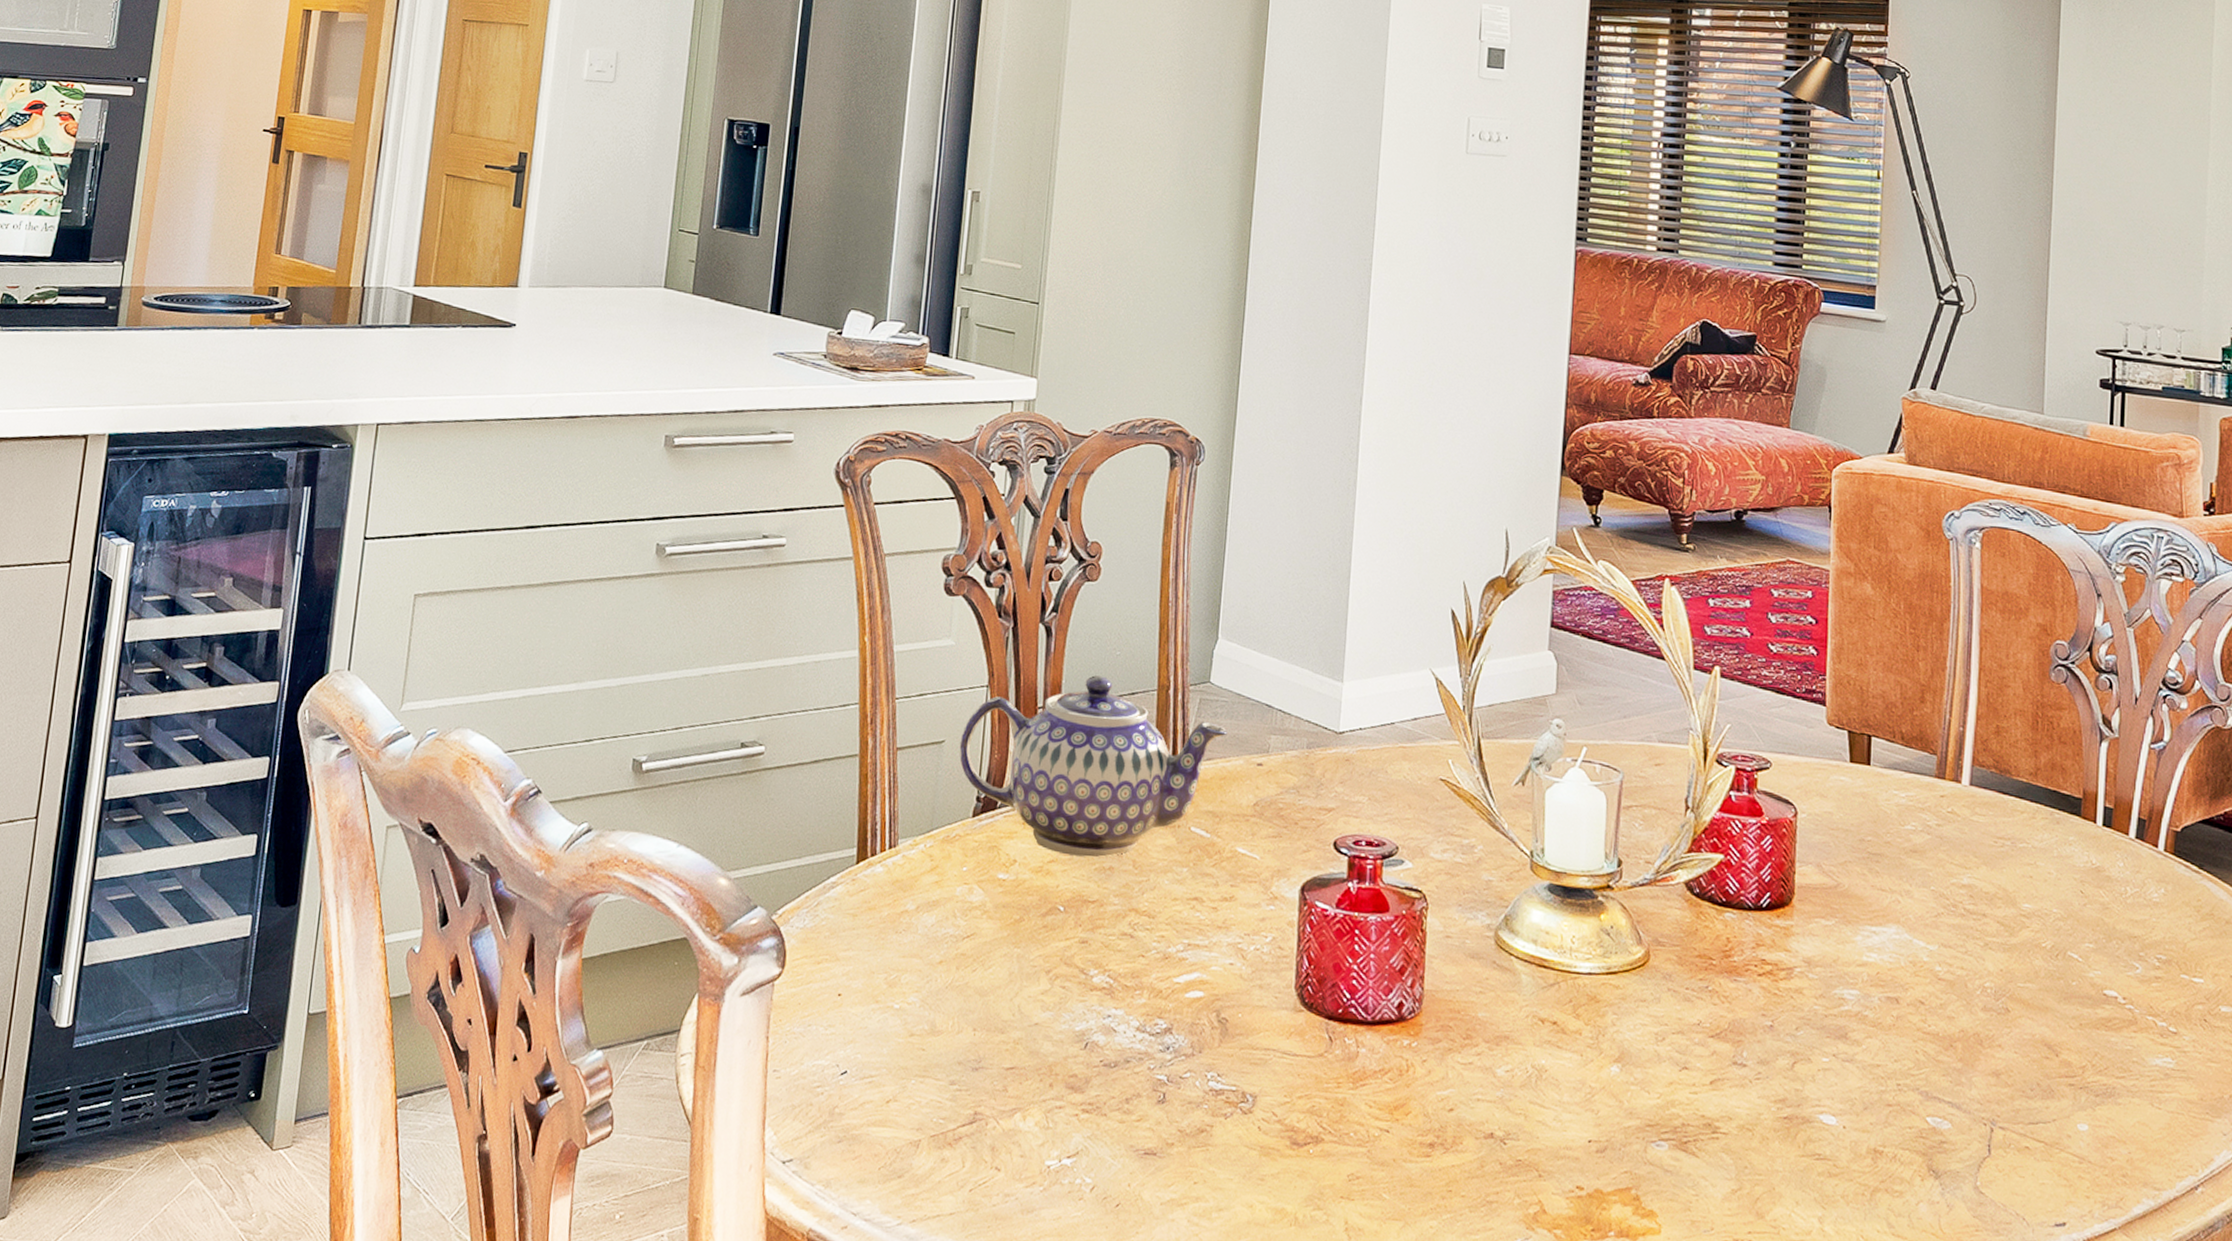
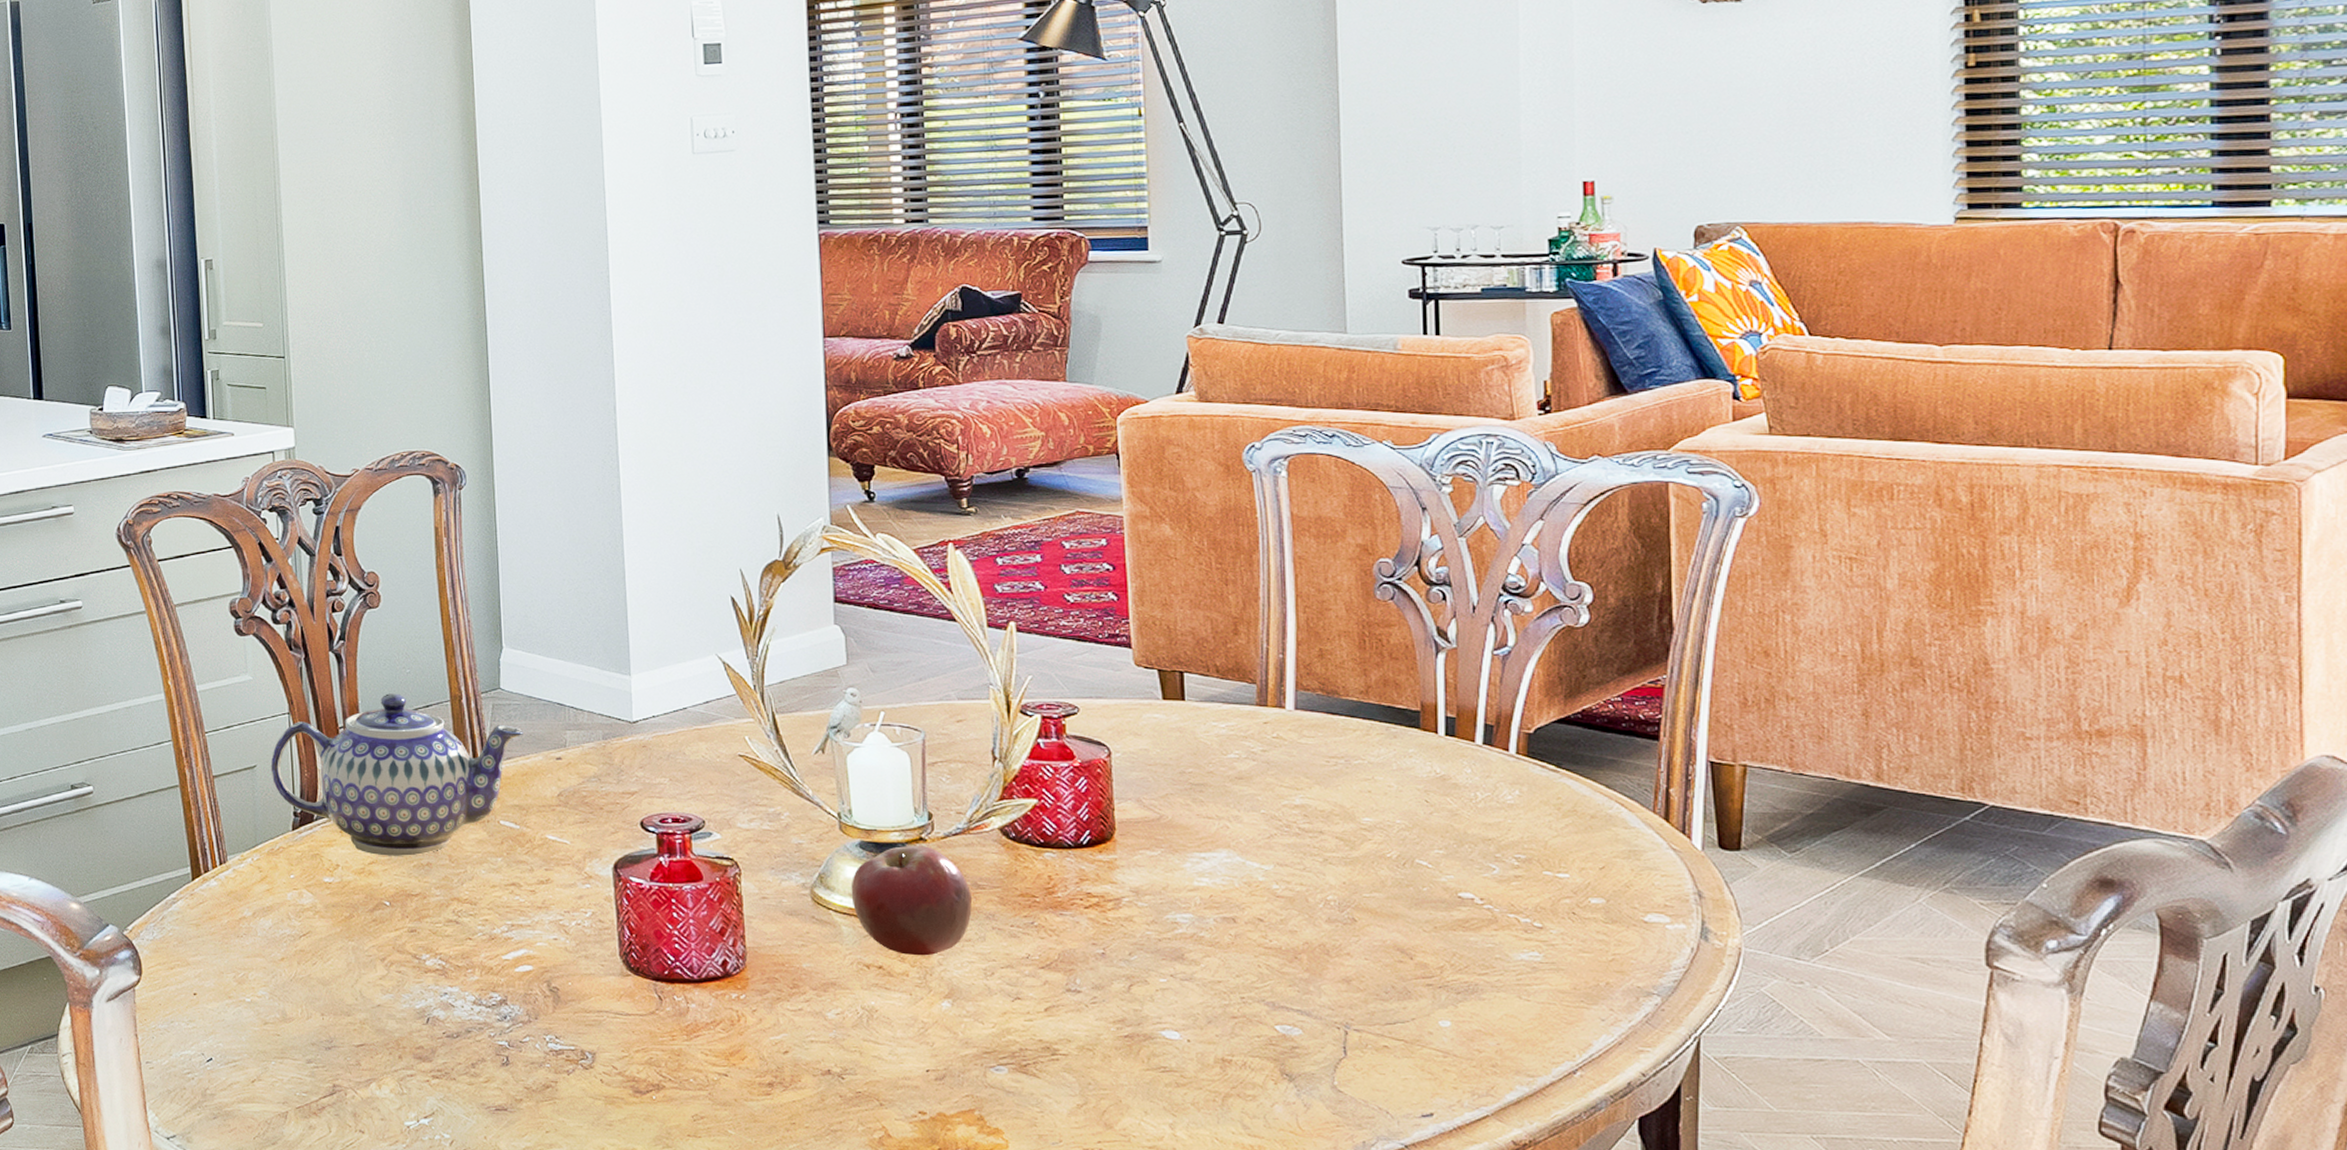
fruit: none [1534,892,1652,1014] -> present [851,845,973,956]

